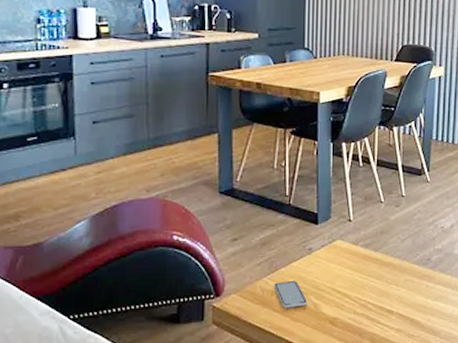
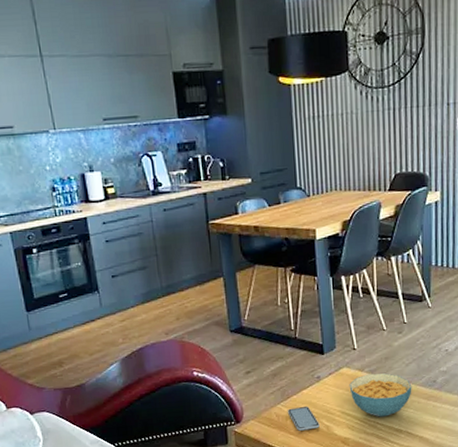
cereal bowl: none [342,247,406,296] -> present [349,373,412,417]

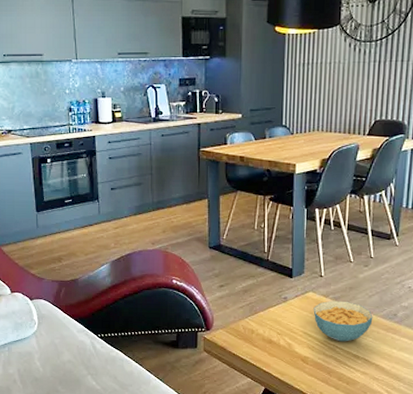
smartphone: present [287,407,320,431] -> none [253,323,282,345]

